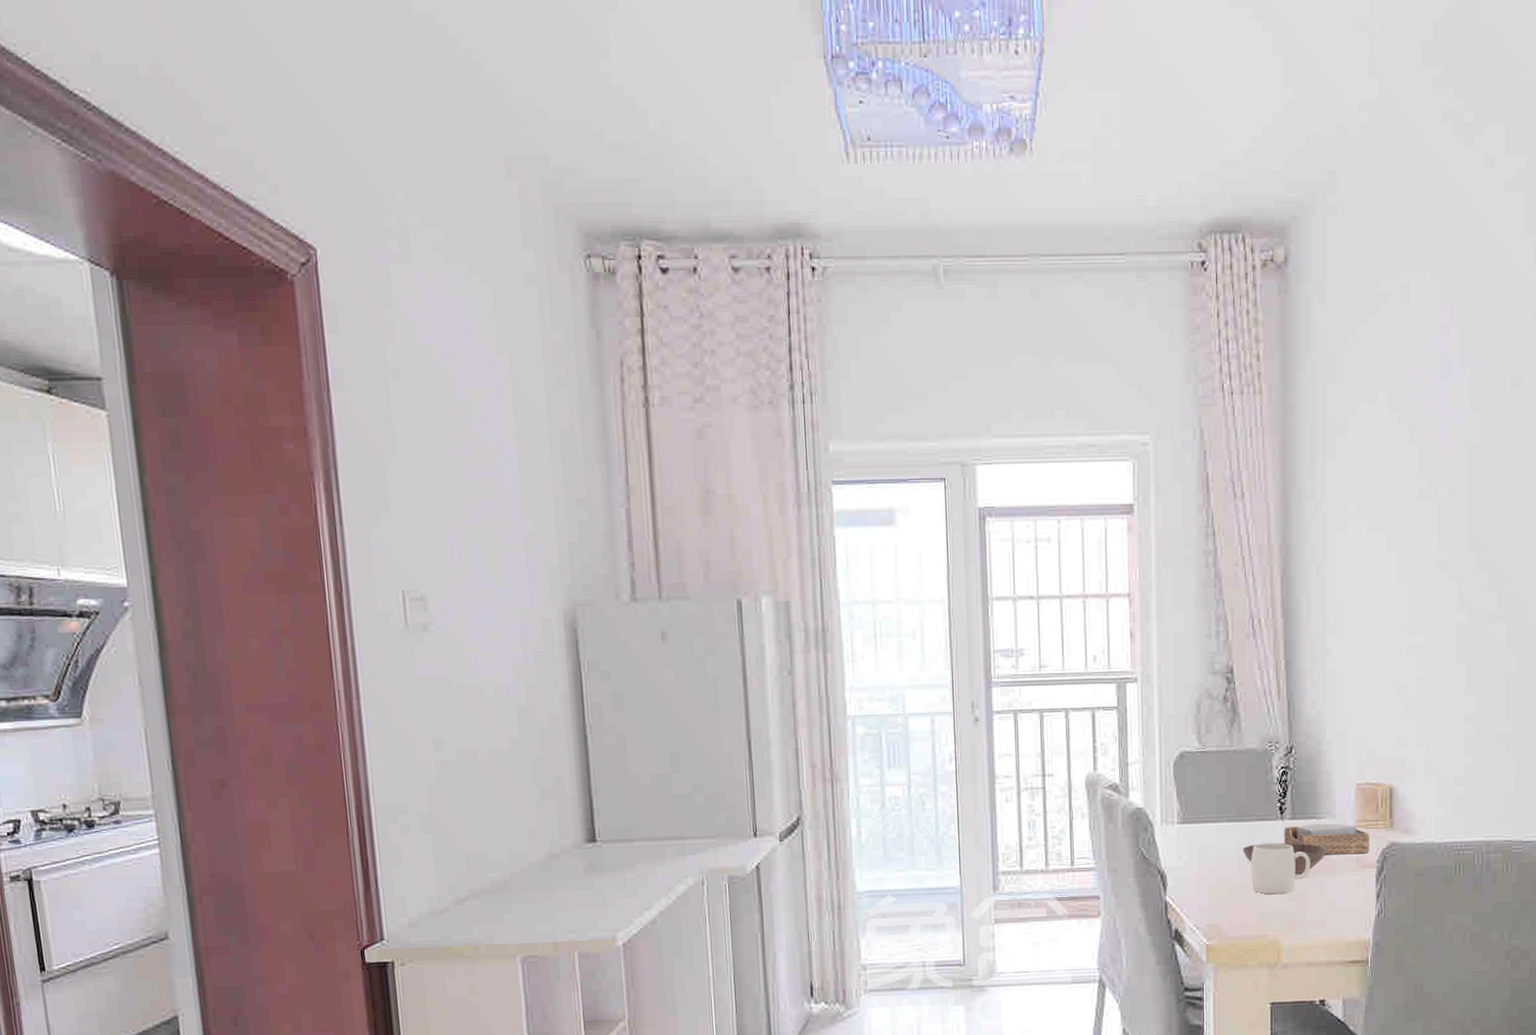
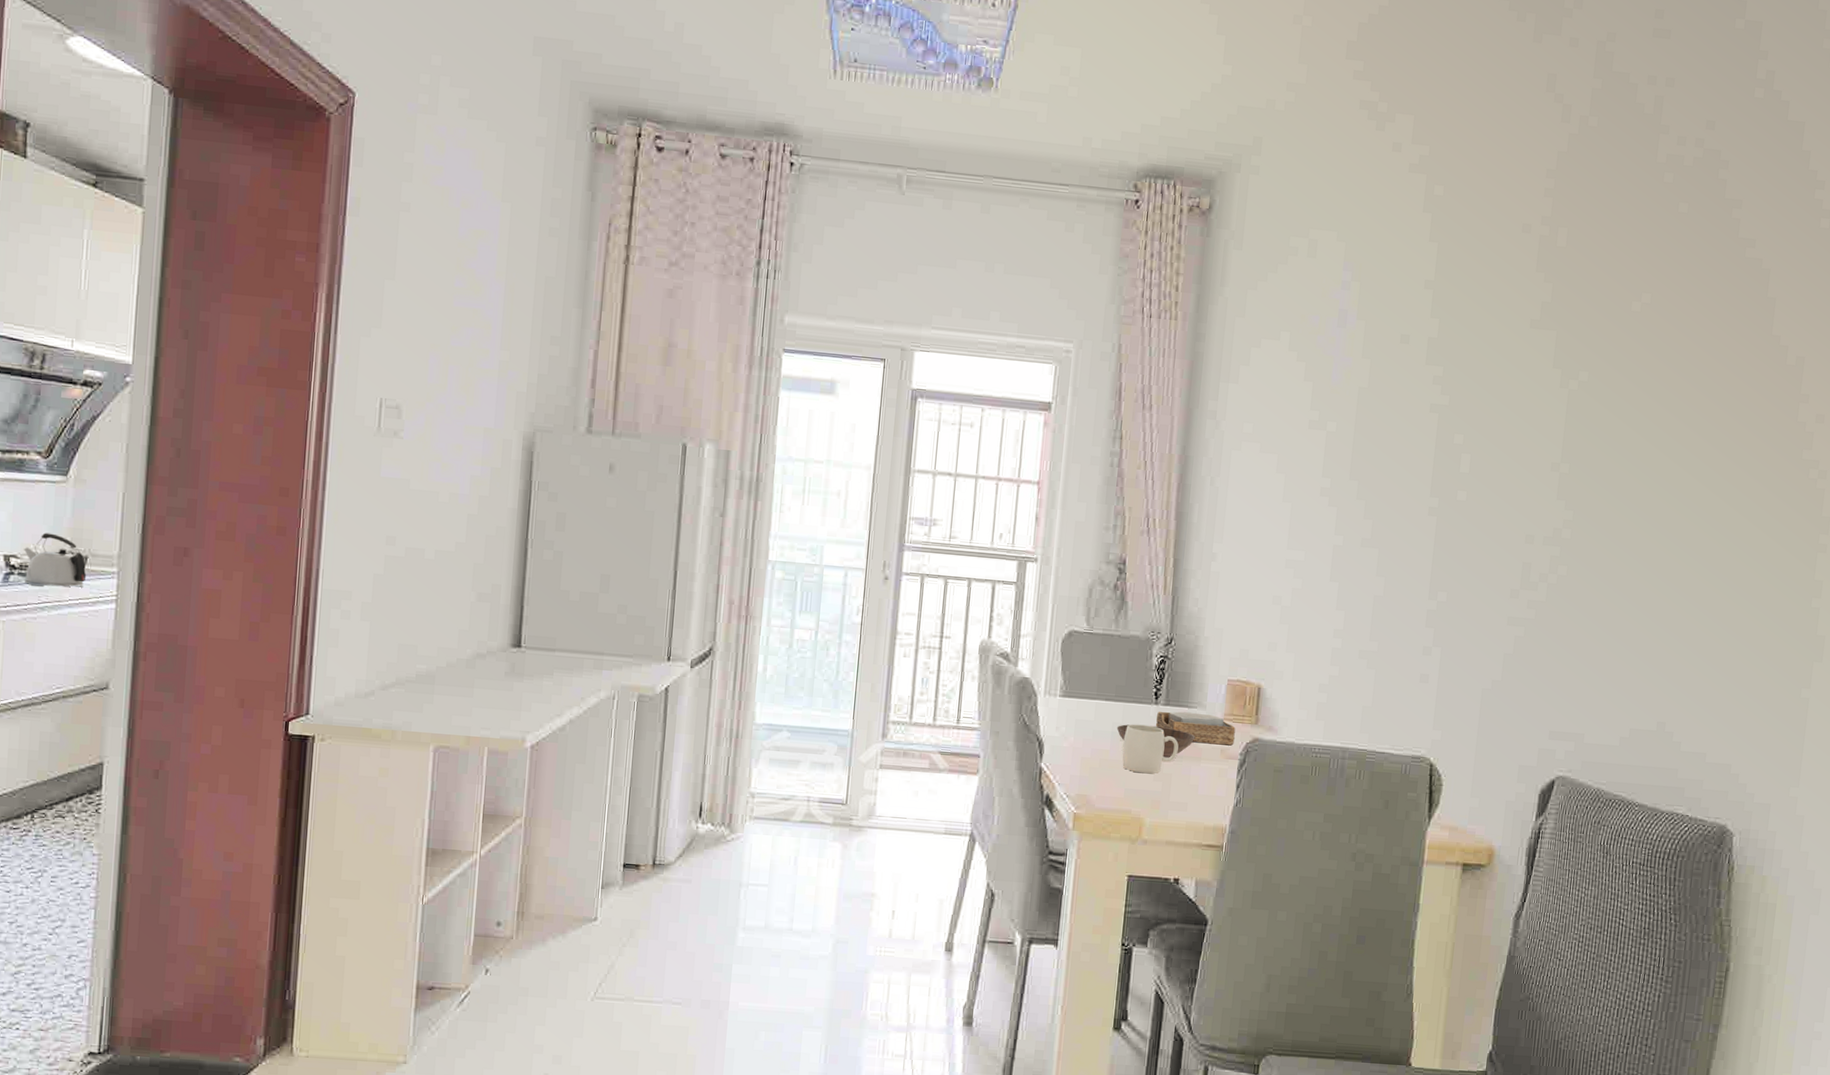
kettle: none [50,781,122,841] -> present [23,533,86,588]

